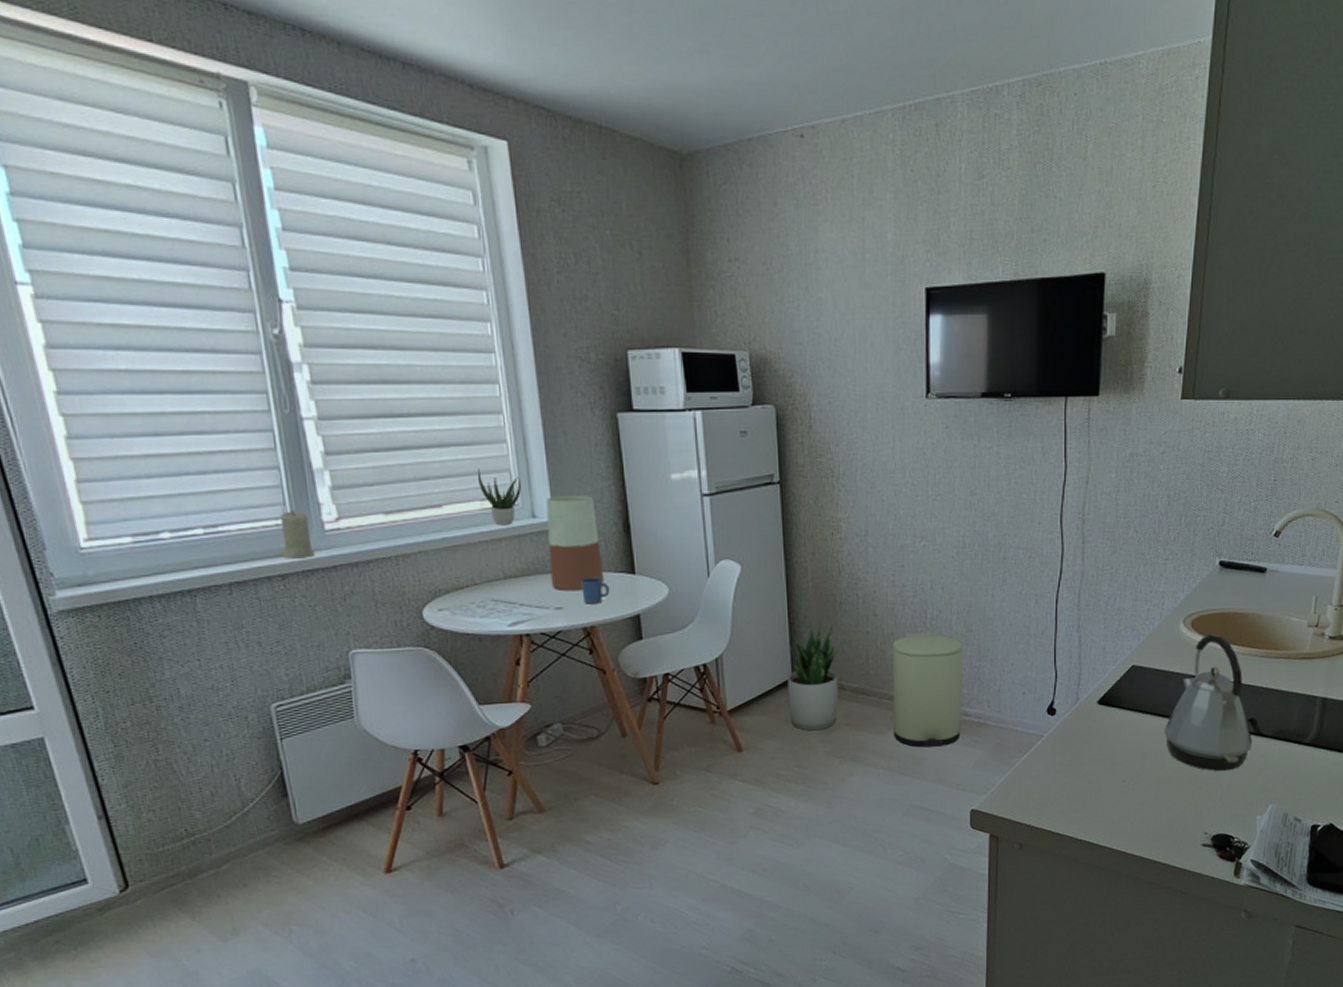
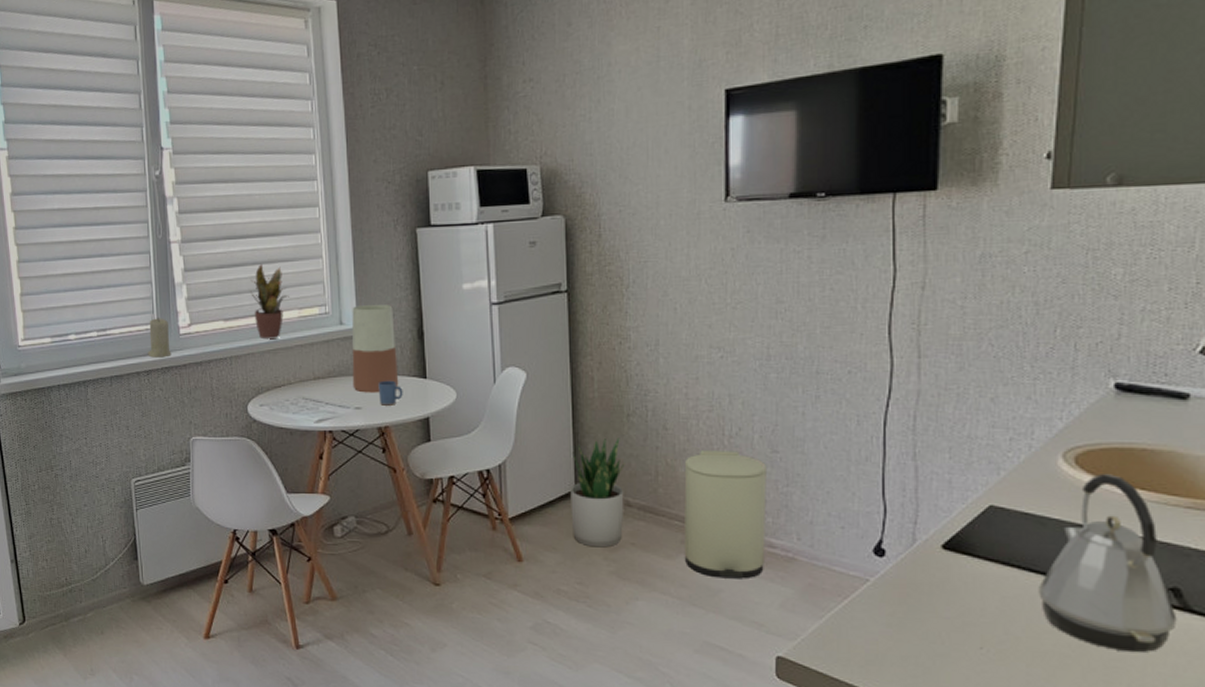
potted plant: none [416,447,468,536] -> present [249,263,289,340]
potted plant: present [477,468,521,526] -> none [297,281,332,332]

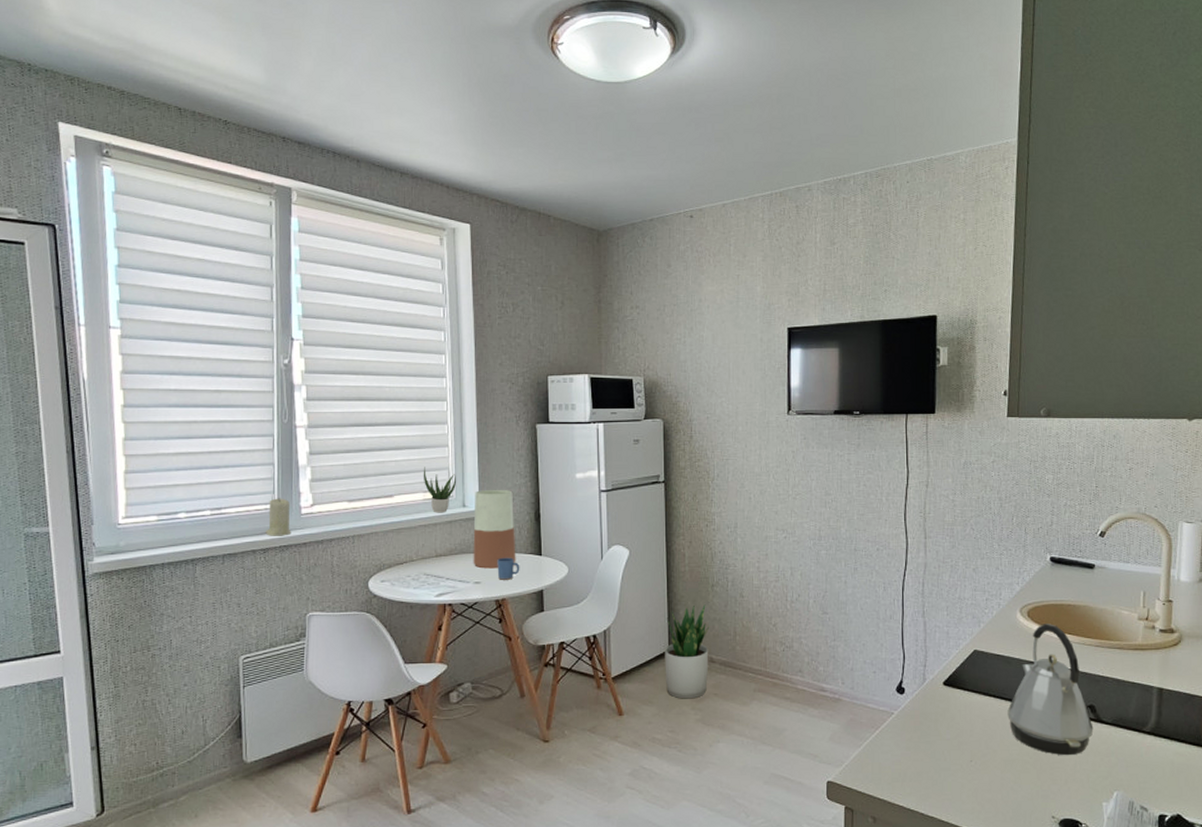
potted plant: present [249,263,289,340] -> none [375,449,415,520]
potted plant: none [297,281,332,332] -> present [423,467,456,513]
pedal bin: present [683,450,767,579] -> none [756,613,819,719]

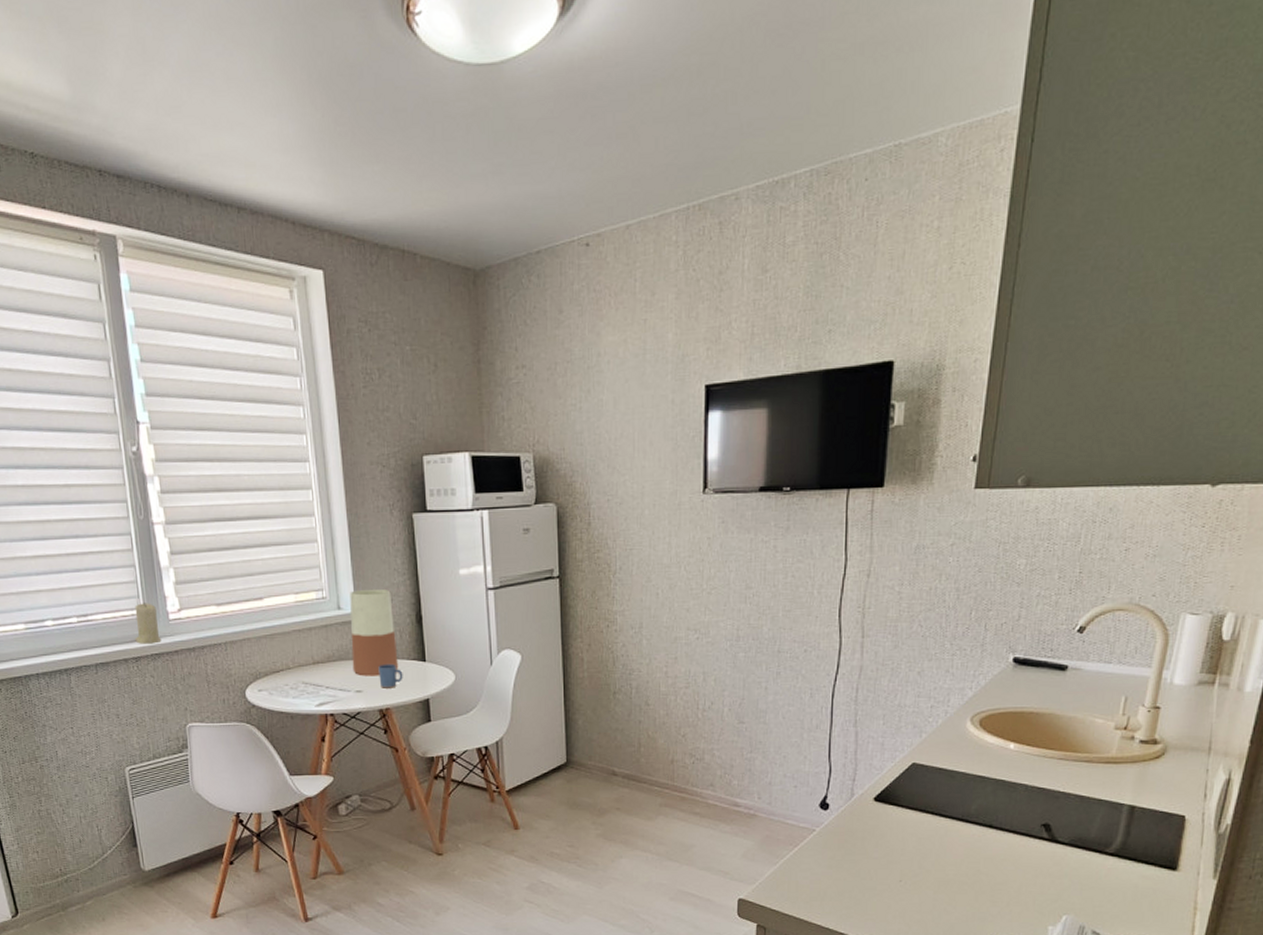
potted plant: present [423,467,456,513] -> none [292,565,329,617]
planter: present [665,604,710,699] -> none [562,713,612,813]
kettle: present [1007,624,1094,756] -> none [946,734,1046,877]

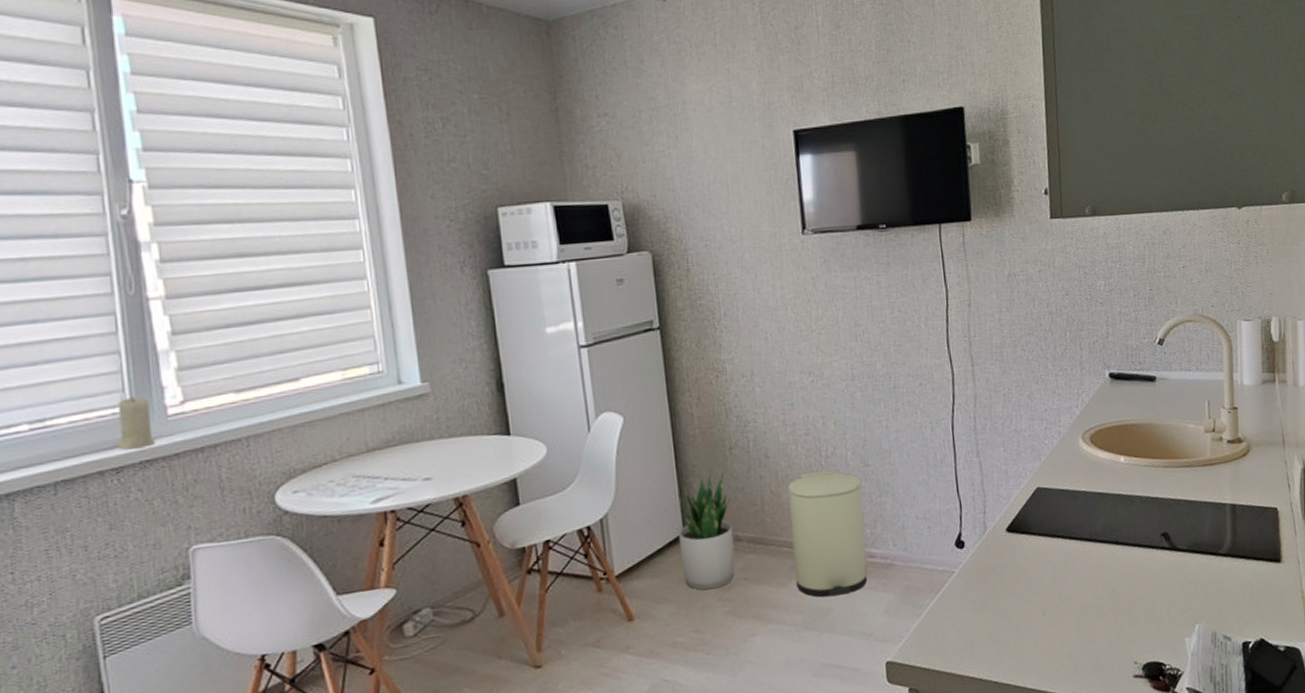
vase: present [350,590,399,676] -> none [413,356,477,460]
mug: present [378,663,403,688] -> none [451,441,483,472]
planter: none [562,713,612,813] -> present [678,472,735,591]
pedal bin: none [662,723,734,835] -> present [788,470,868,598]

